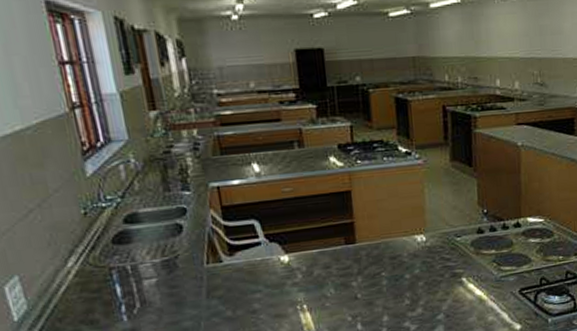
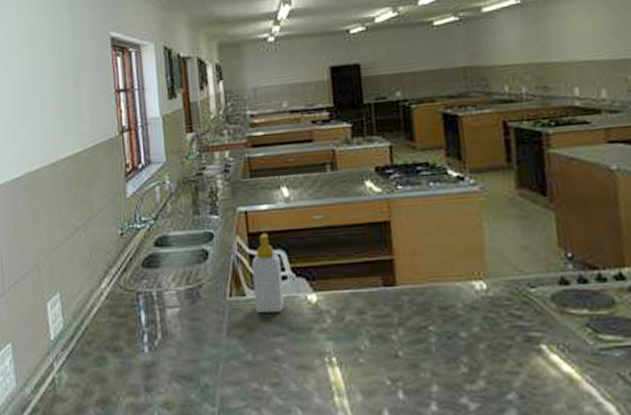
soap bottle: none [226,205,260,275] -> present [251,232,285,312]

